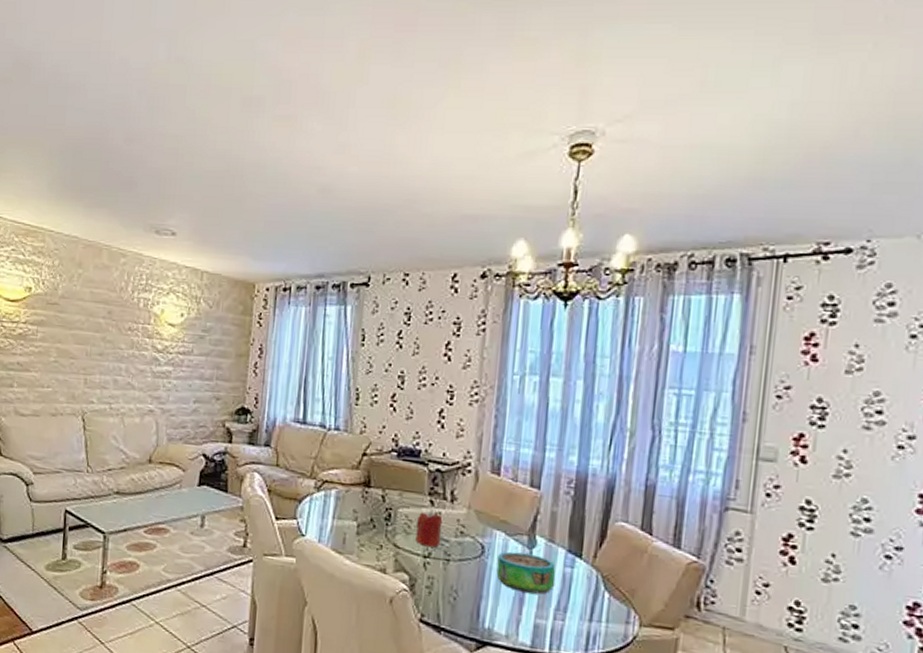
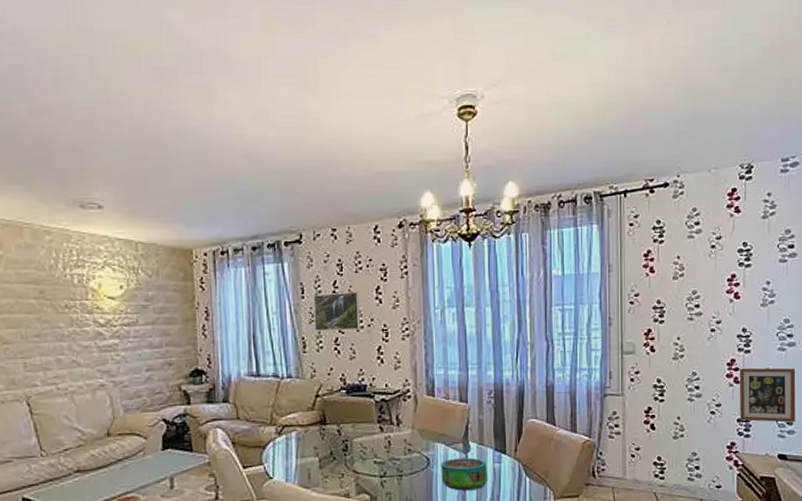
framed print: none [371,343,426,387] -> present [313,291,360,332]
candle: present [415,510,443,547] -> none [371,436,393,468]

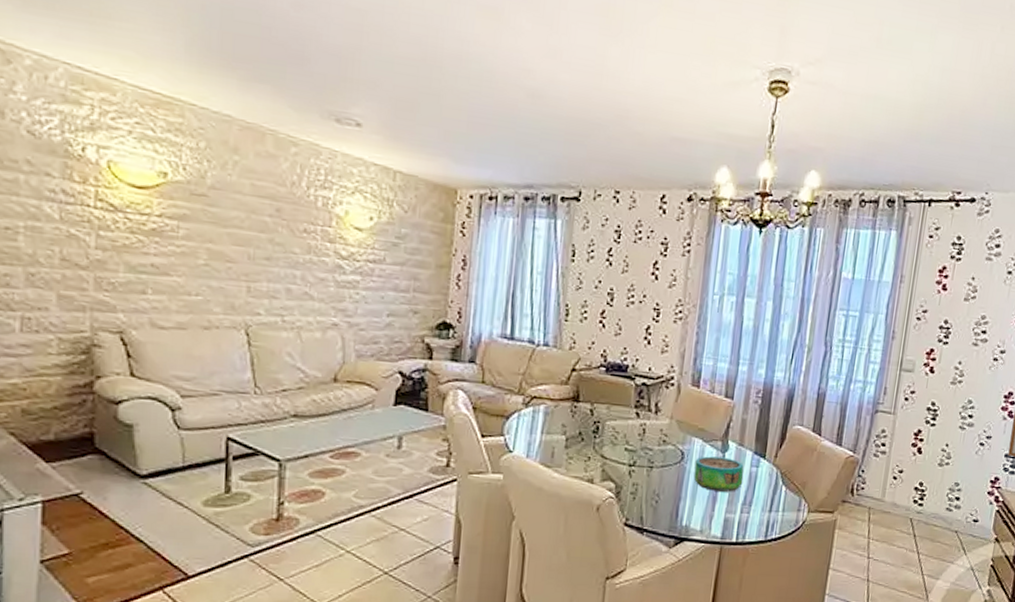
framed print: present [313,291,360,332] -> none [581,260,635,304]

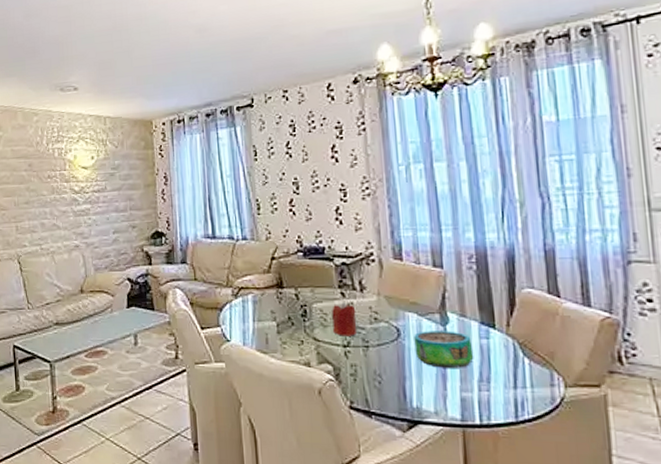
candle: none [622,422,648,456] -> present [332,302,357,336]

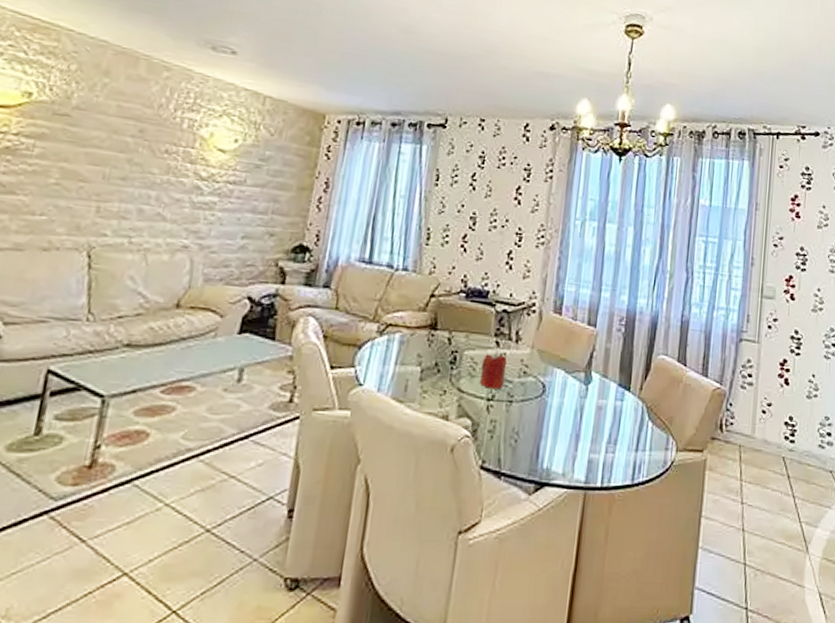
decorative bowl: present [414,331,474,368] -> none [555,389,608,429]

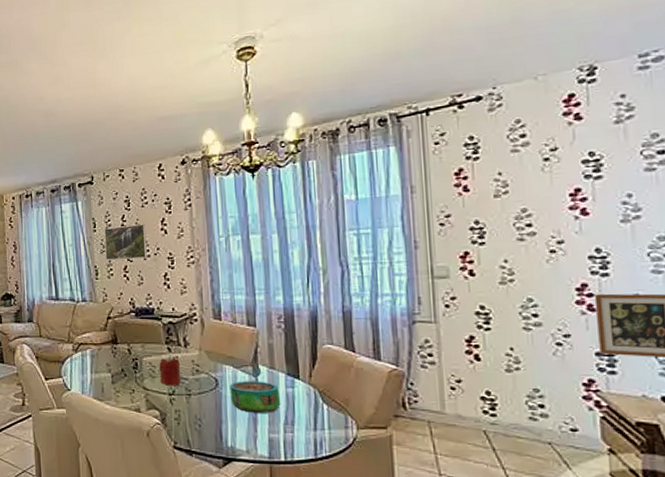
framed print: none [443,184,498,229] -> present [104,224,147,261]
decorative bowl: none [555,389,608,429] -> present [230,381,281,413]

